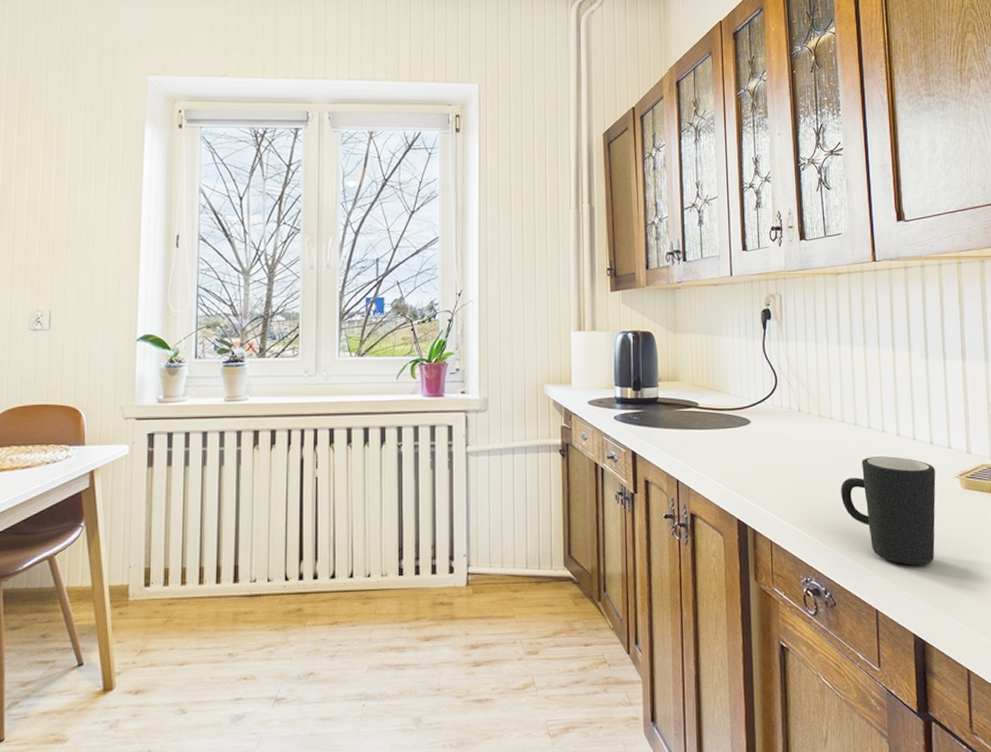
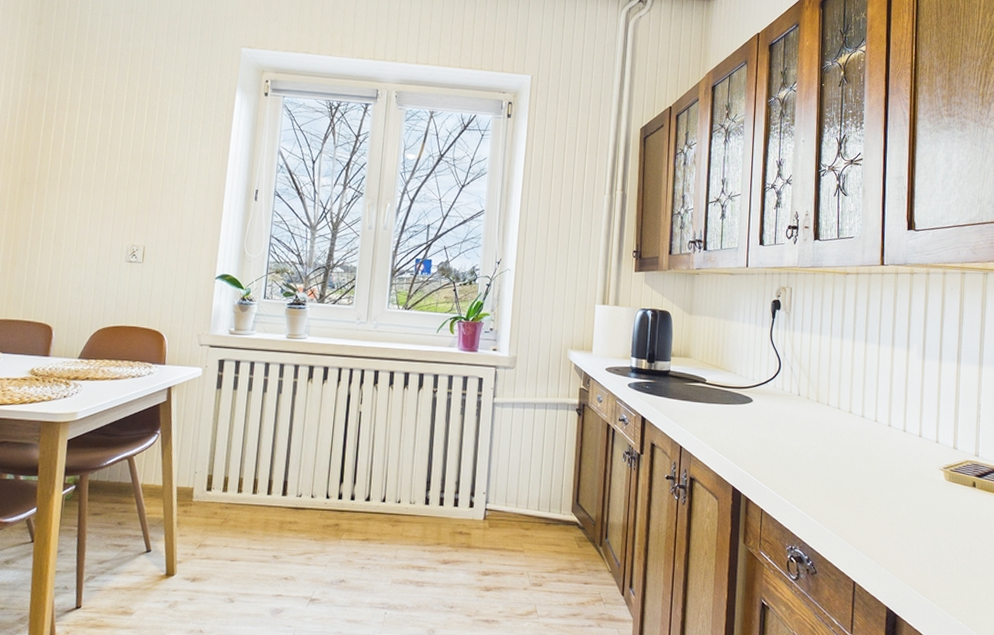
mug: present [841,456,936,566] -> none [830,443,922,546]

